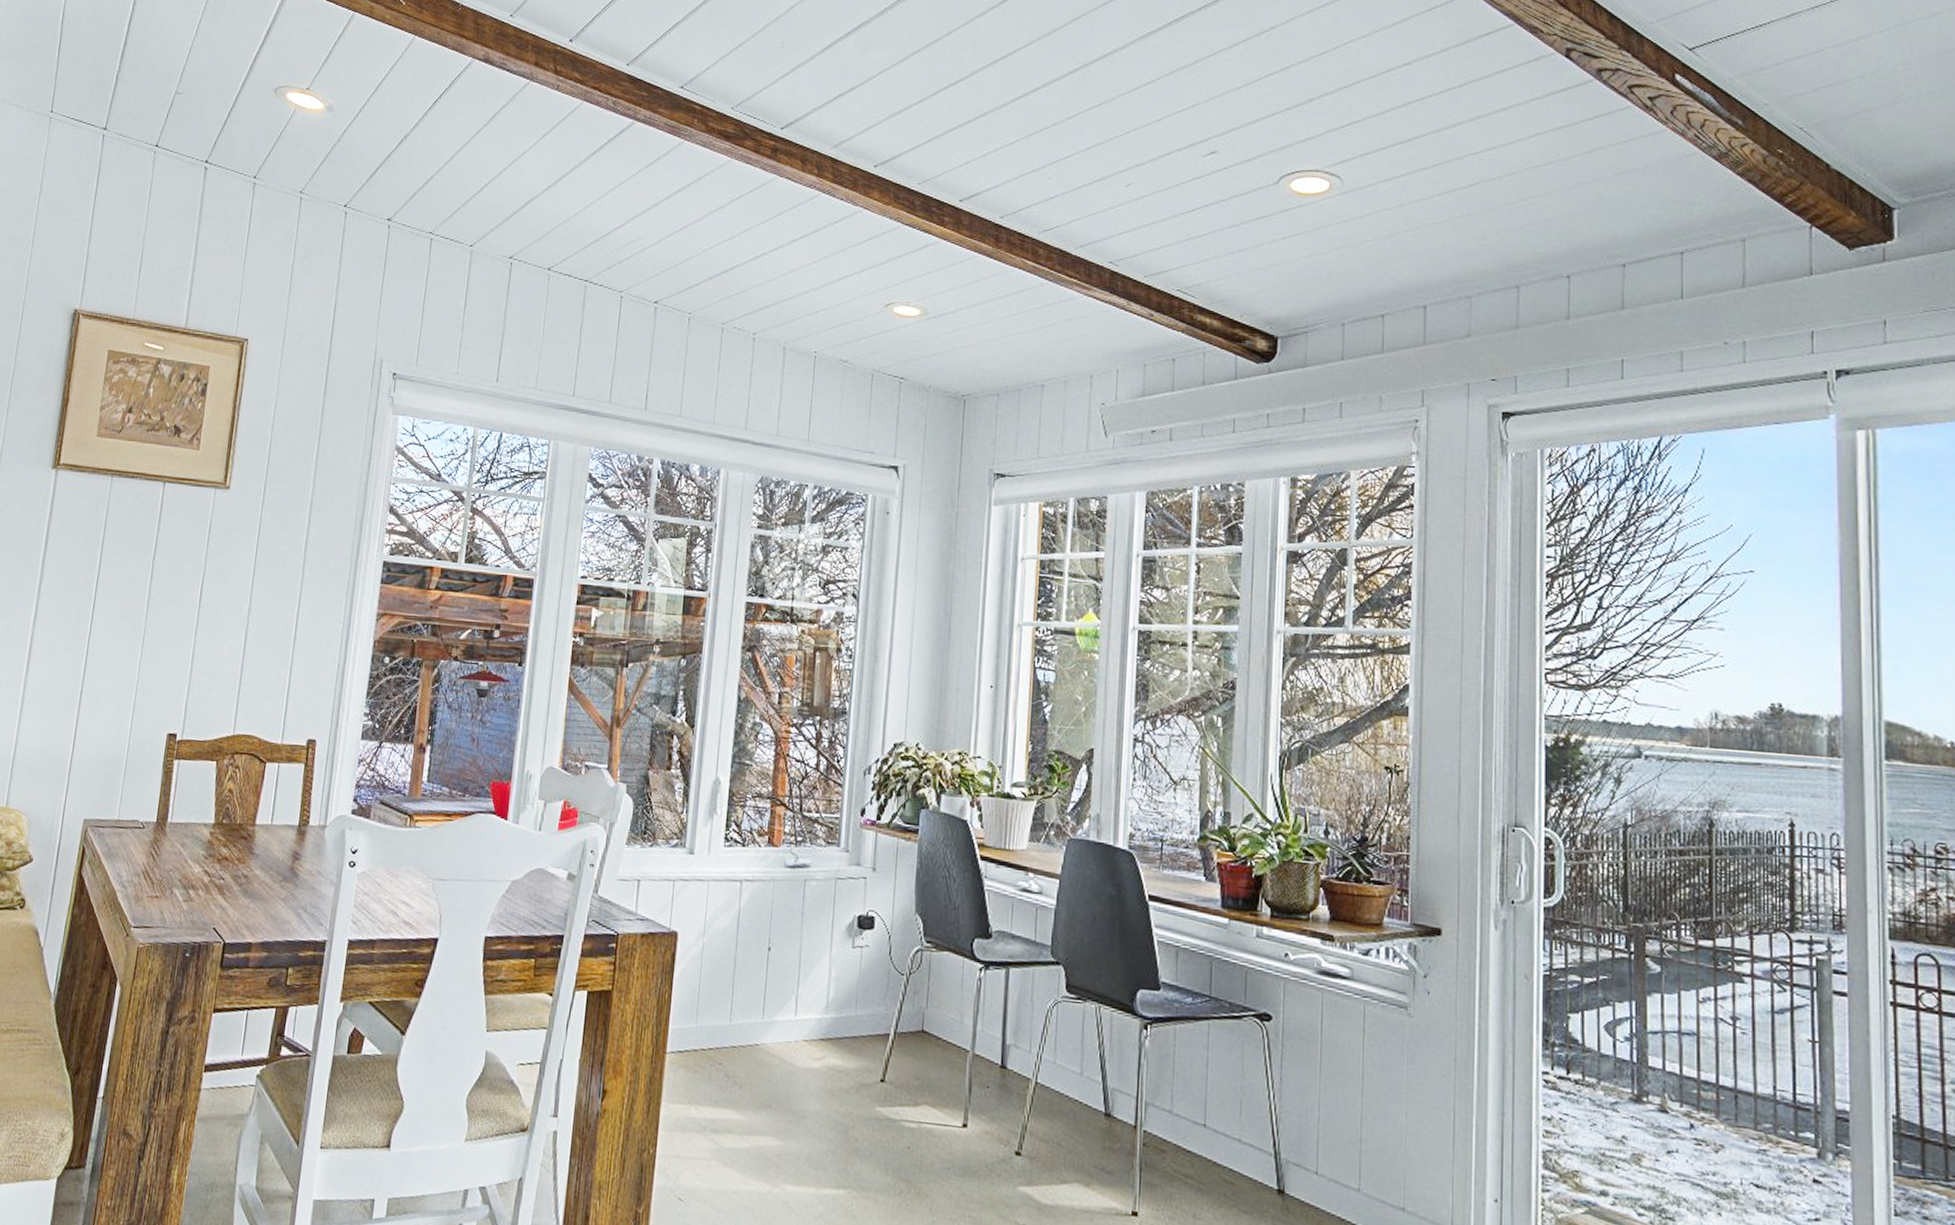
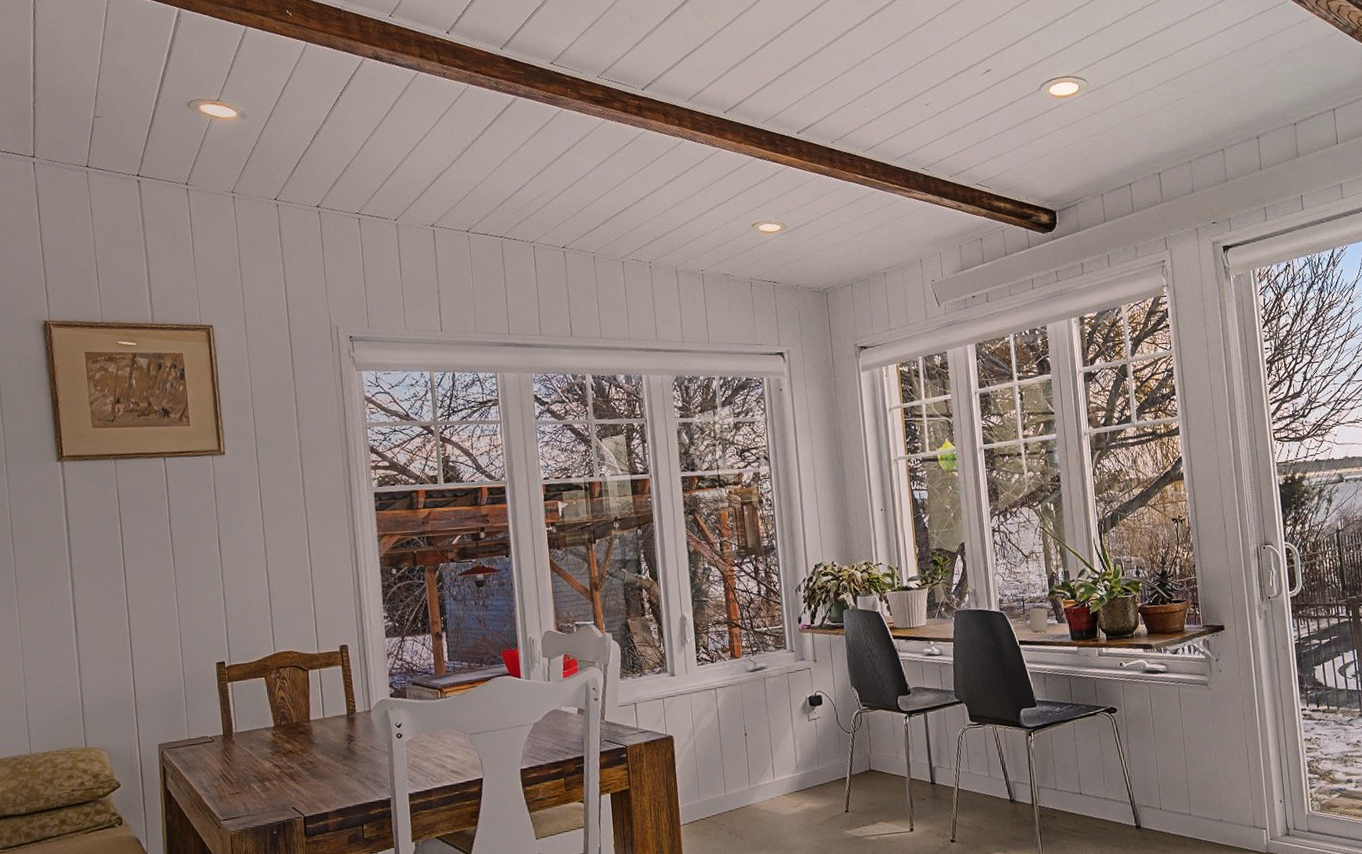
cup: none [1158,853,1195,890] -> present [1023,608,1048,633]

